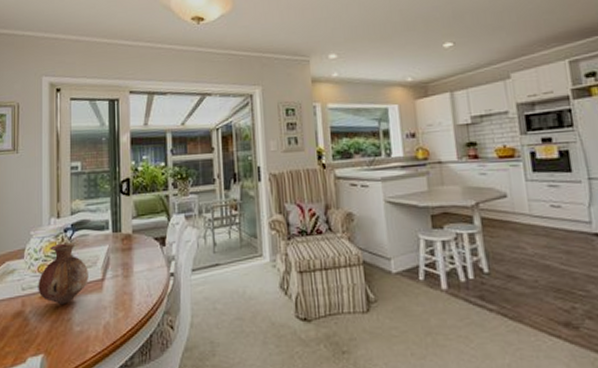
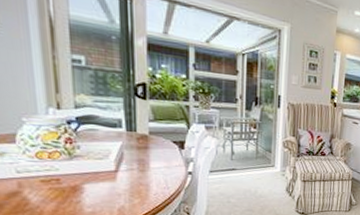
vase: present [38,242,89,305] -> none [37,133,100,189]

